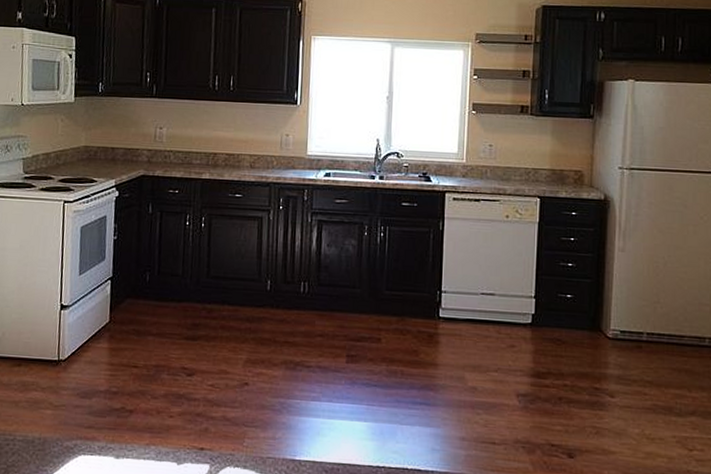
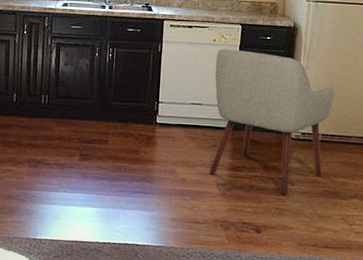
chair: none [506,227,659,410] -> present [209,49,334,195]

